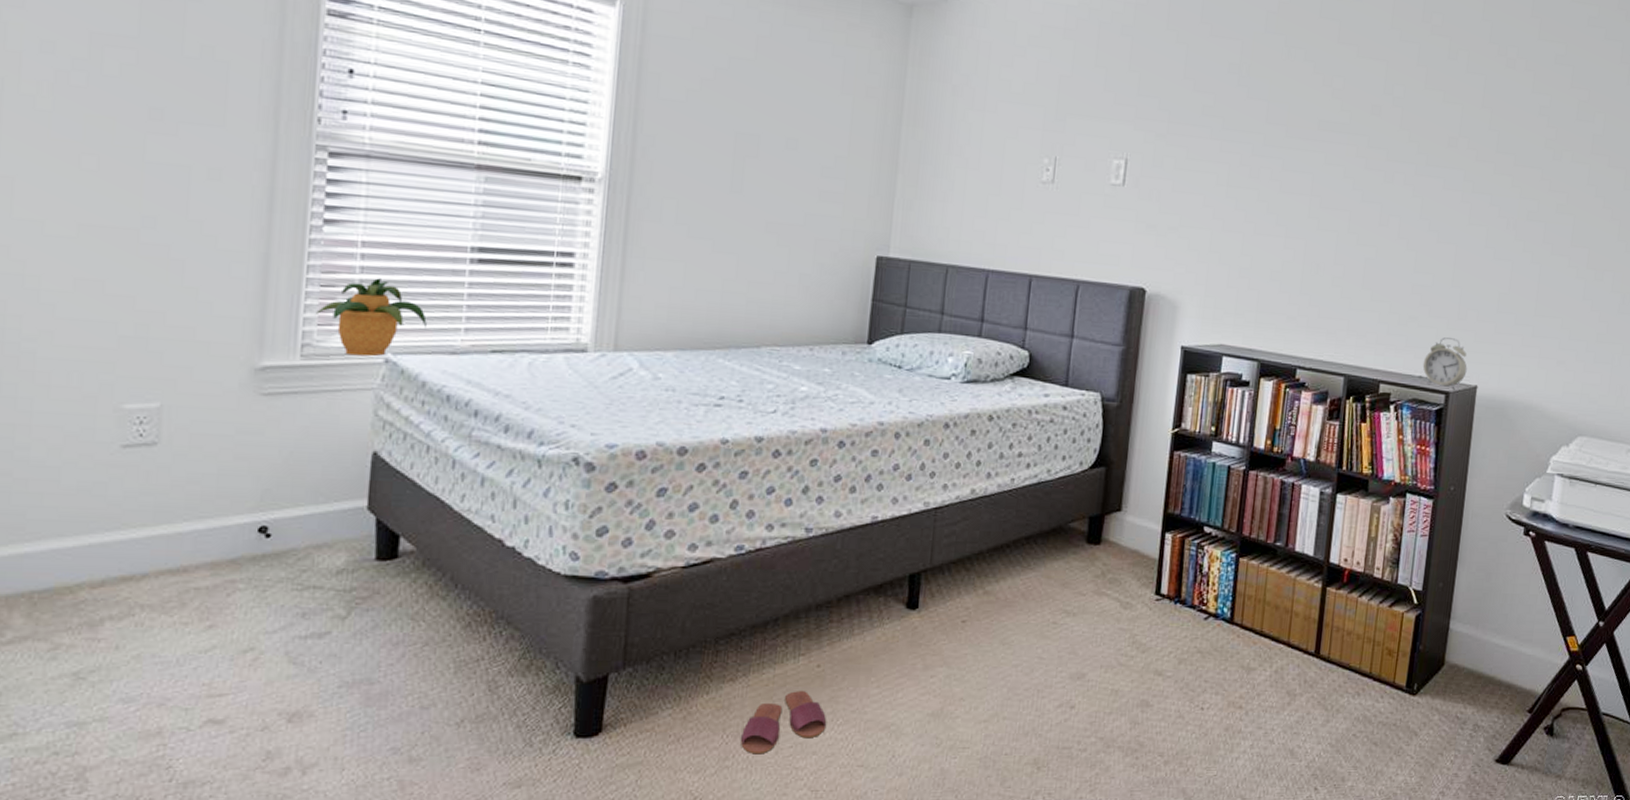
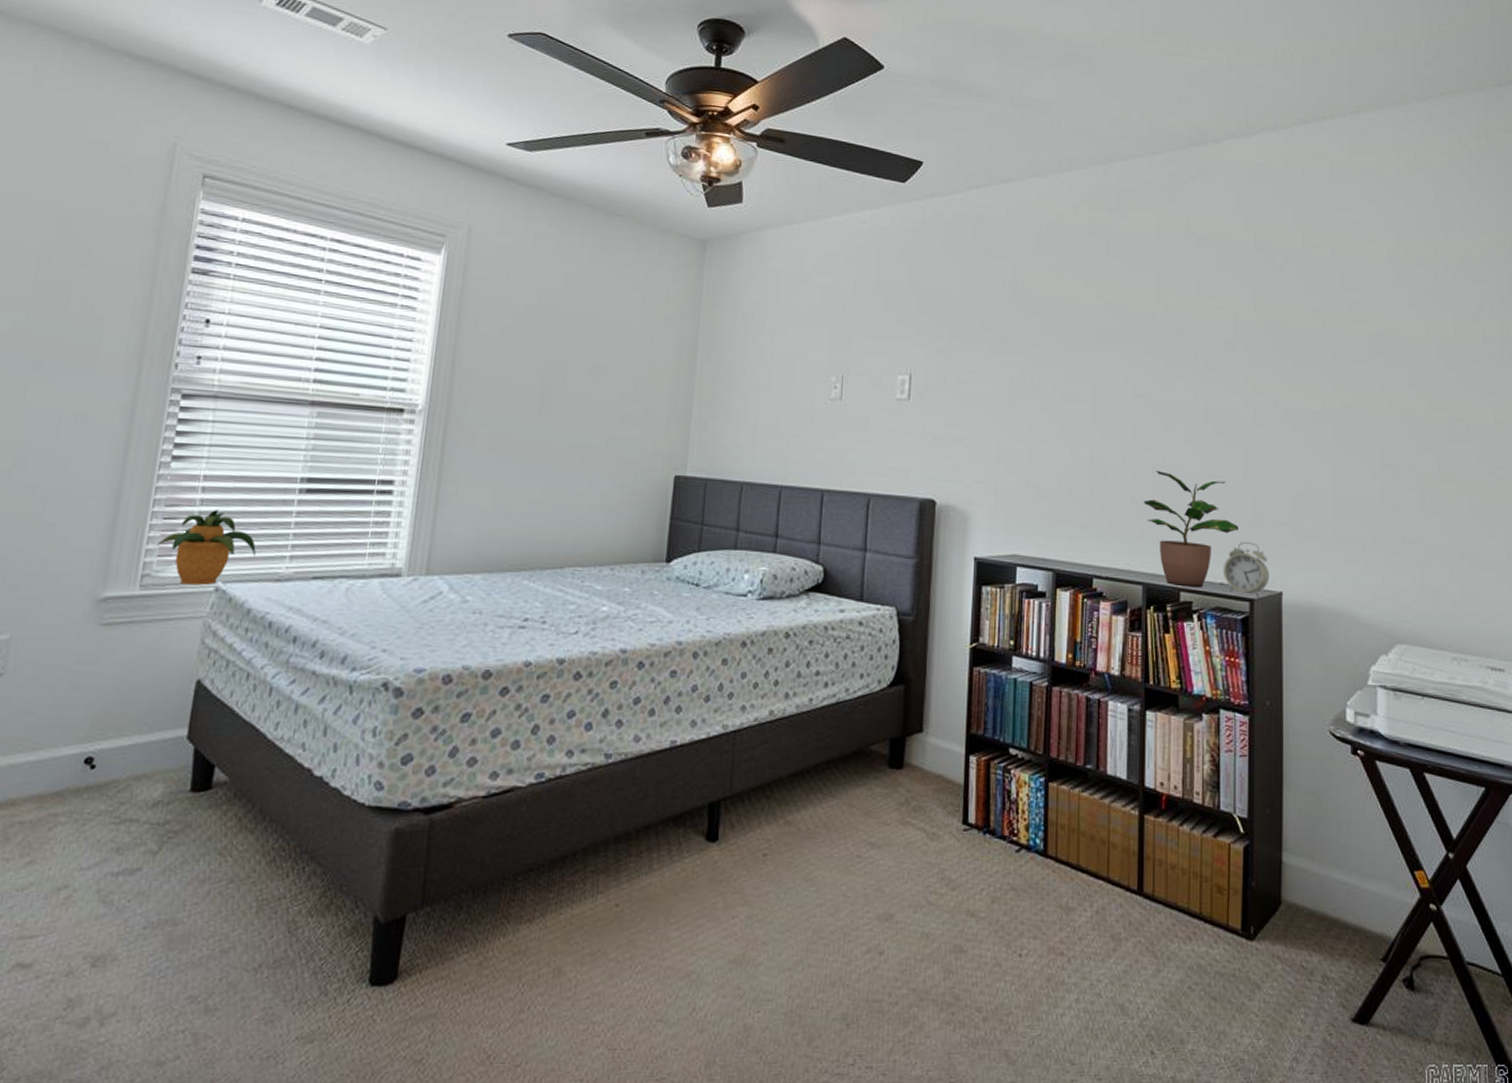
slippers: present [741,691,827,755] -> none [537,934,625,1006]
potted plant: none [1353,264,1442,379] -> present [1144,470,1238,587]

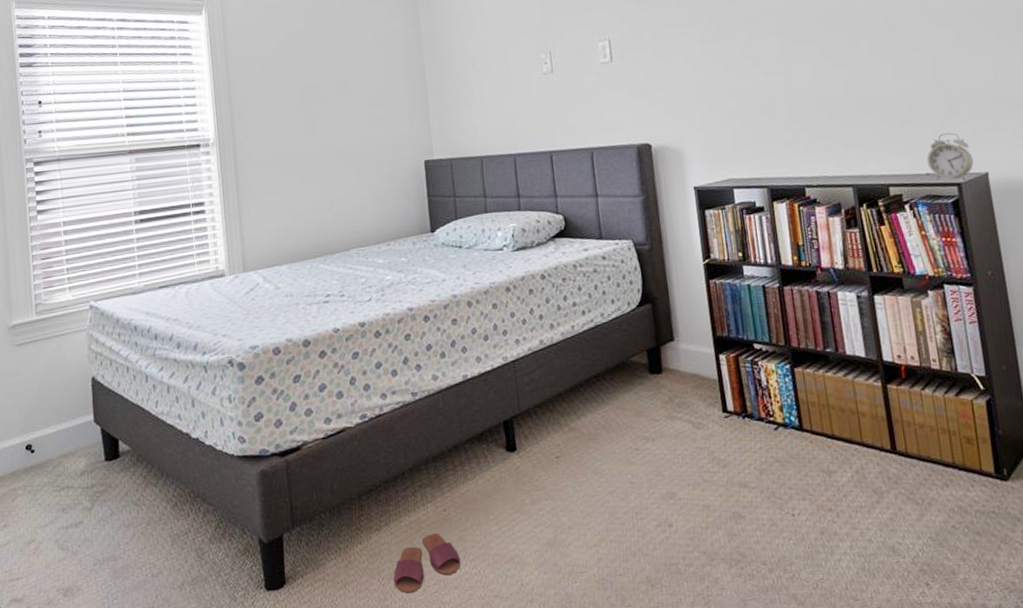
potted plant: present [157,510,256,586] -> none [41,246,113,307]
slippers: none [537,934,625,1006] -> present [393,533,461,593]
potted plant: present [1144,470,1238,587] -> none [842,82,936,182]

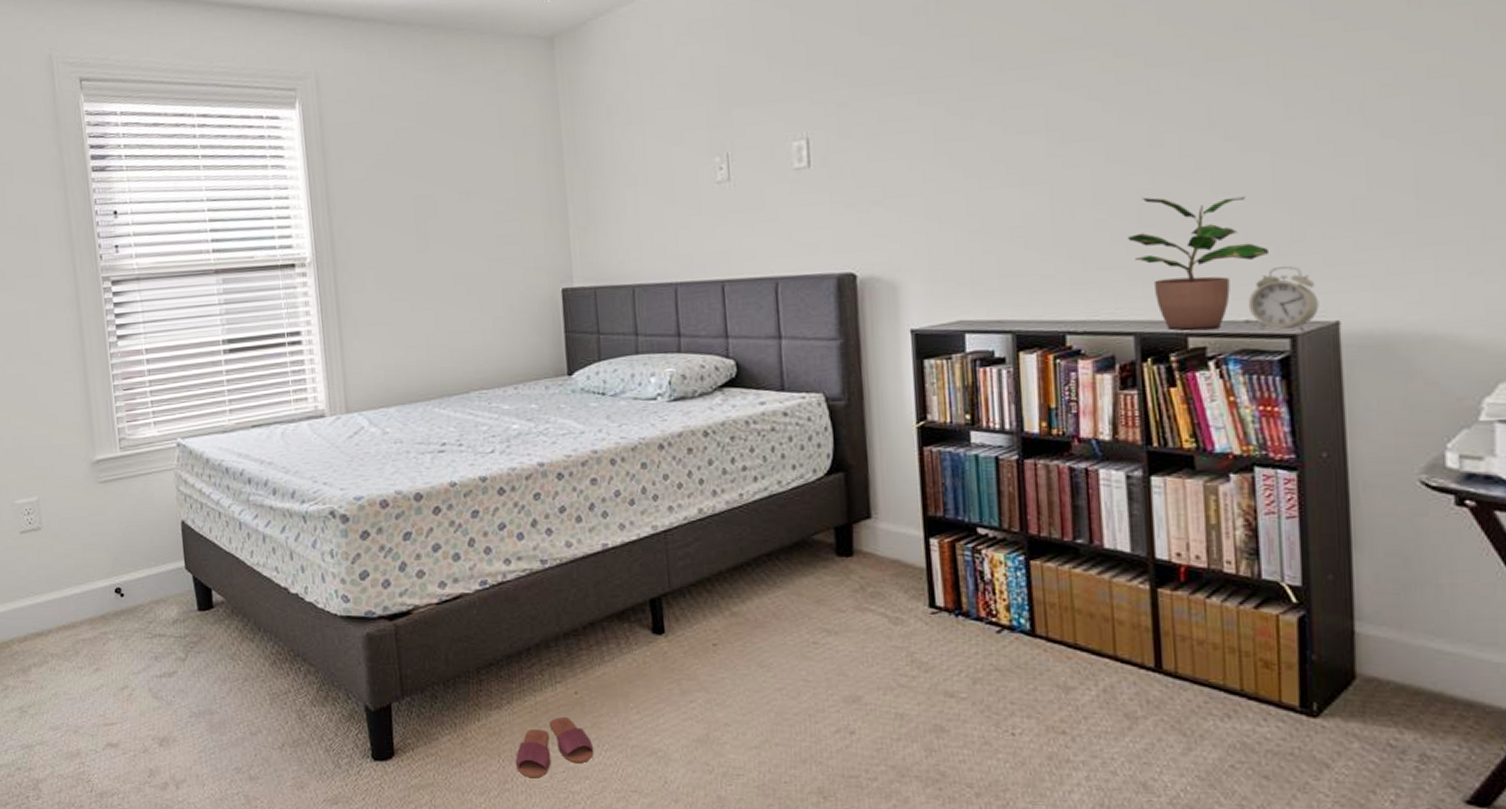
potted plant: none [842,82,936,182] -> present [1128,196,1268,330]

